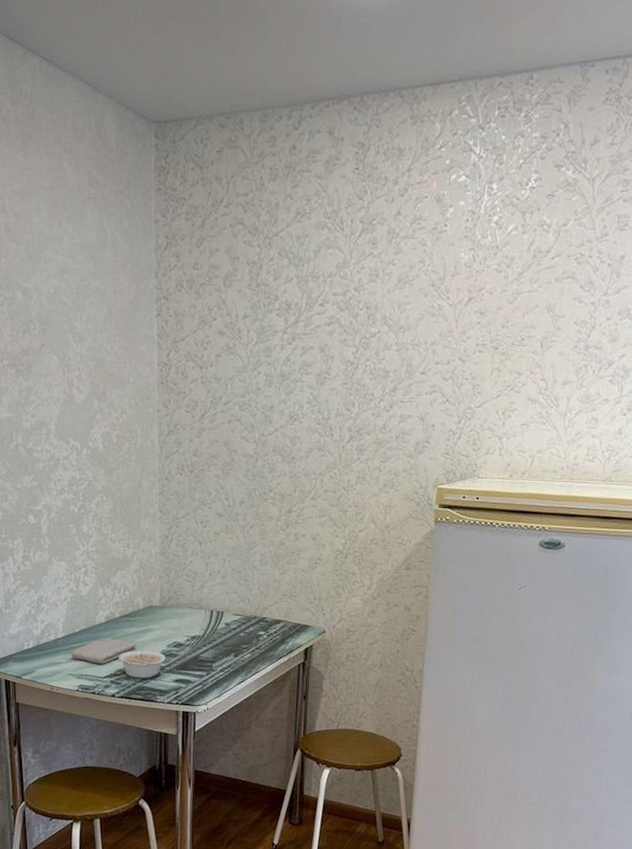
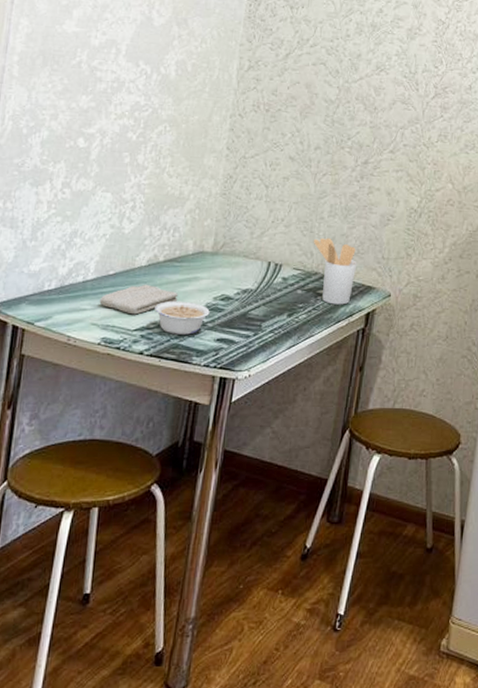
utensil holder: none [248,584,292,644] -> present [313,237,357,305]

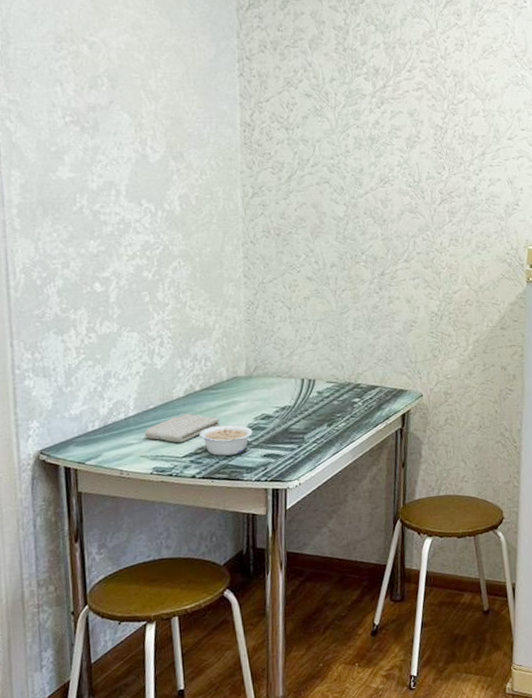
utensil holder: present [313,237,357,305] -> none [341,349,387,411]

